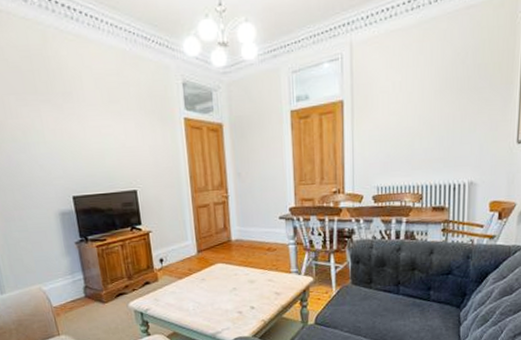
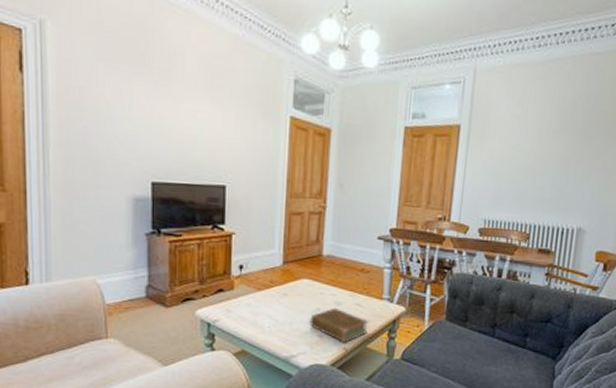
book: none [228,285,281,316] -> present [310,307,368,343]

